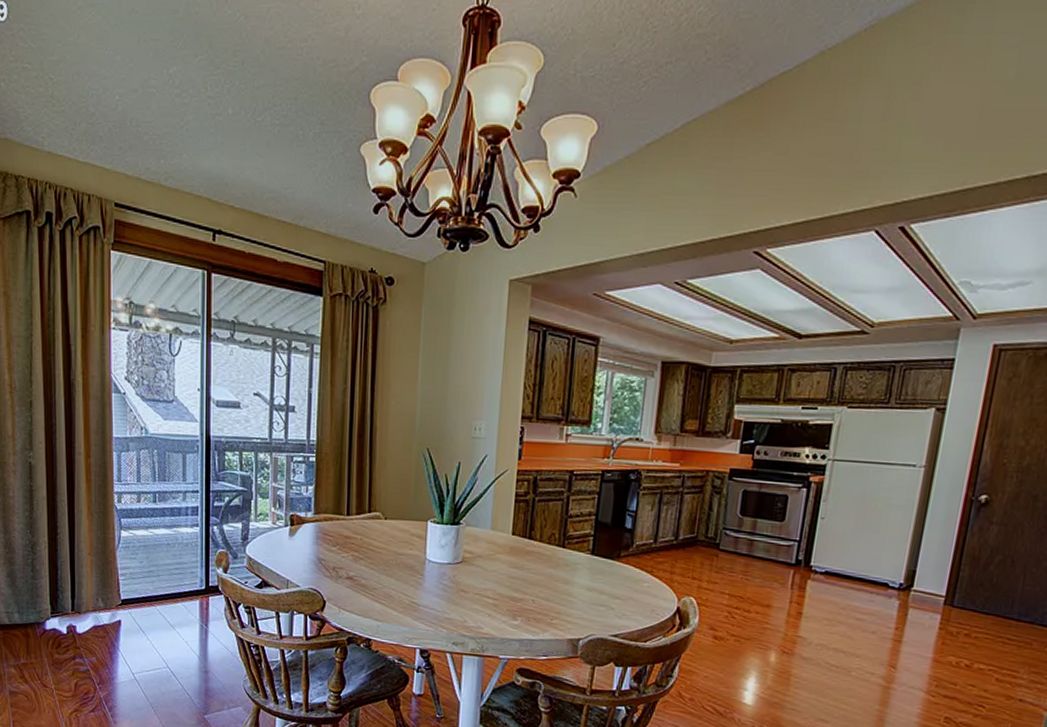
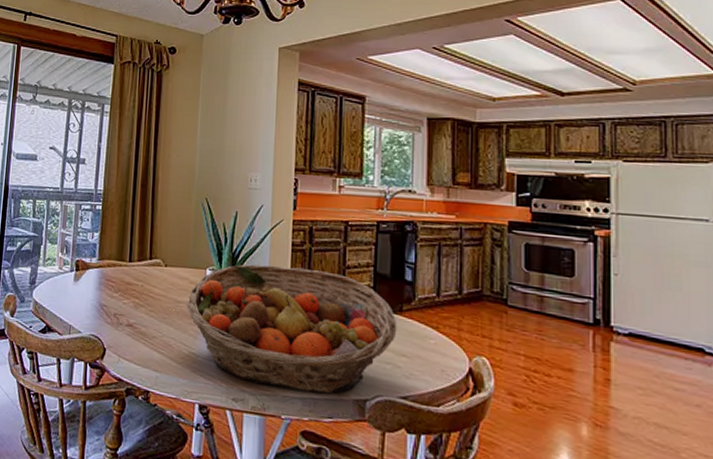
fruit basket: none [407,515,614,635] -> present [186,264,397,394]

